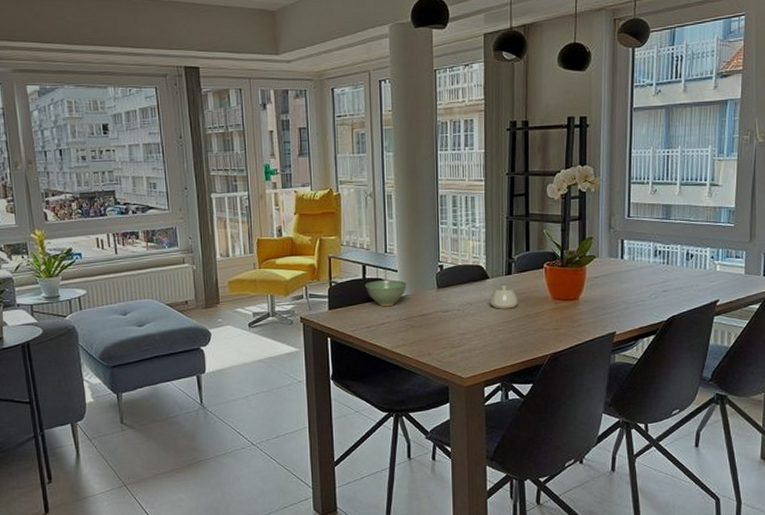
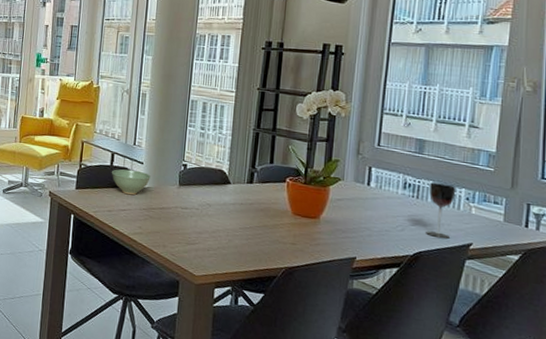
sugar bowl: present [489,284,519,309] -> none [228,192,258,217]
wineglass: none [677,245,702,299] -> present [426,182,456,239]

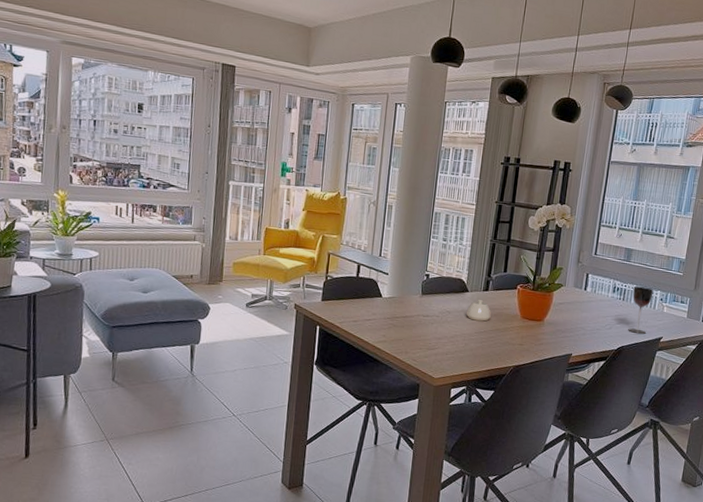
bowl: present [111,169,151,196] -> none [357,280,395,306]
sugar bowl: none [228,192,258,217] -> present [466,299,492,322]

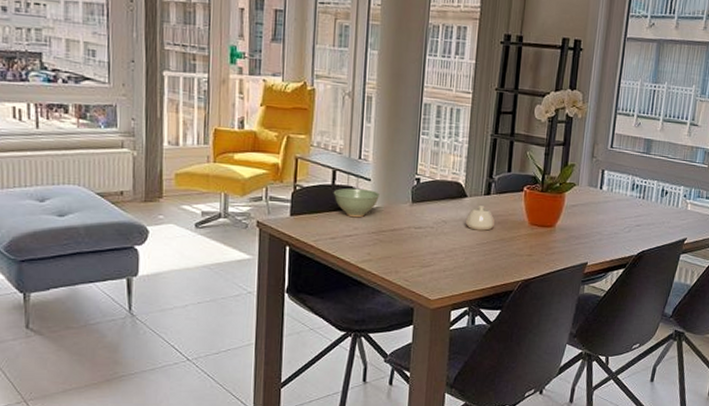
bowl: none [357,280,395,306] -> present [333,188,380,218]
wineglass: present [628,286,654,334] -> none [649,182,676,236]

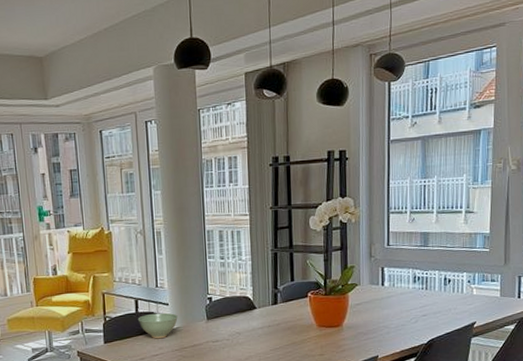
sugar bowl: present [465,204,496,231] -> none [257,314,286,338]

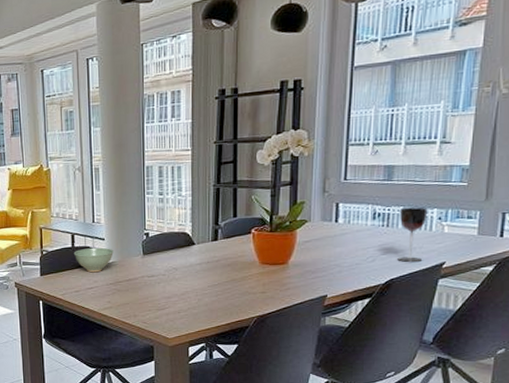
wineglass: none [436,271,459,323] -> present [397,207,428,262]

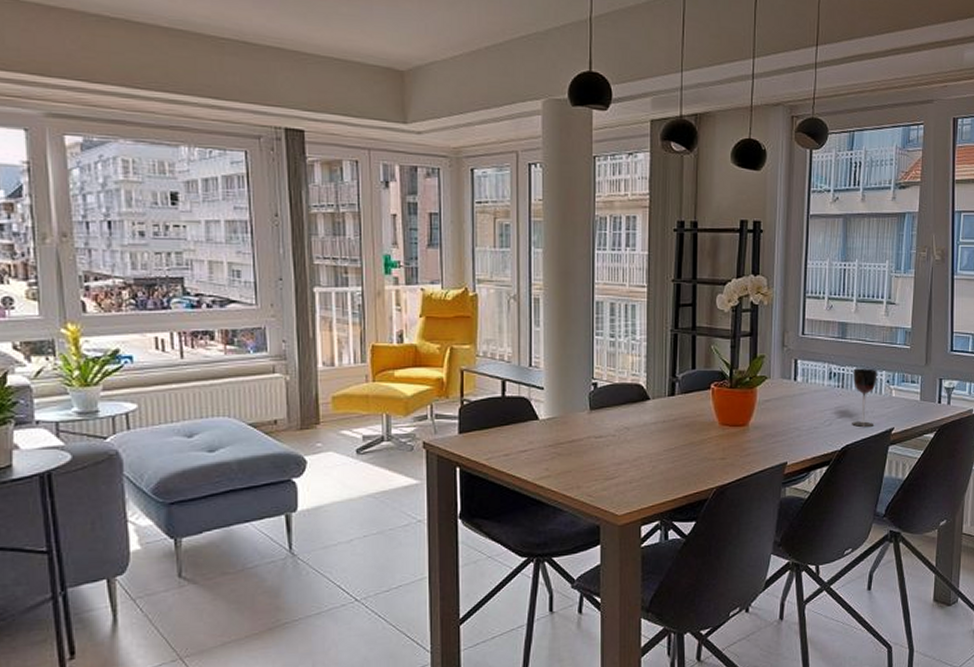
bowl: present [73,247,114,273] -> none [503,398,554,431]

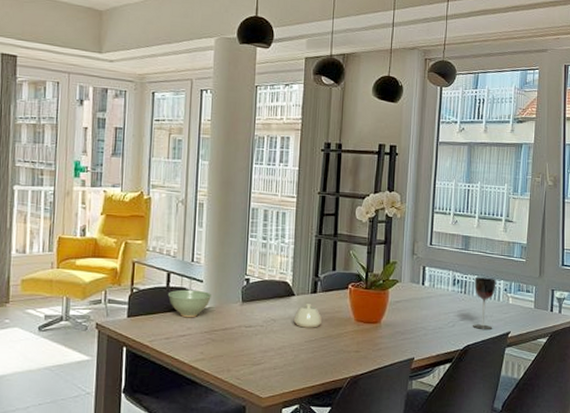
bowl: none [503,398,554,431] -> present [167,289,211,318]
sugar bowl: none [649,407,683,435] -> present [293,303,323,328]

